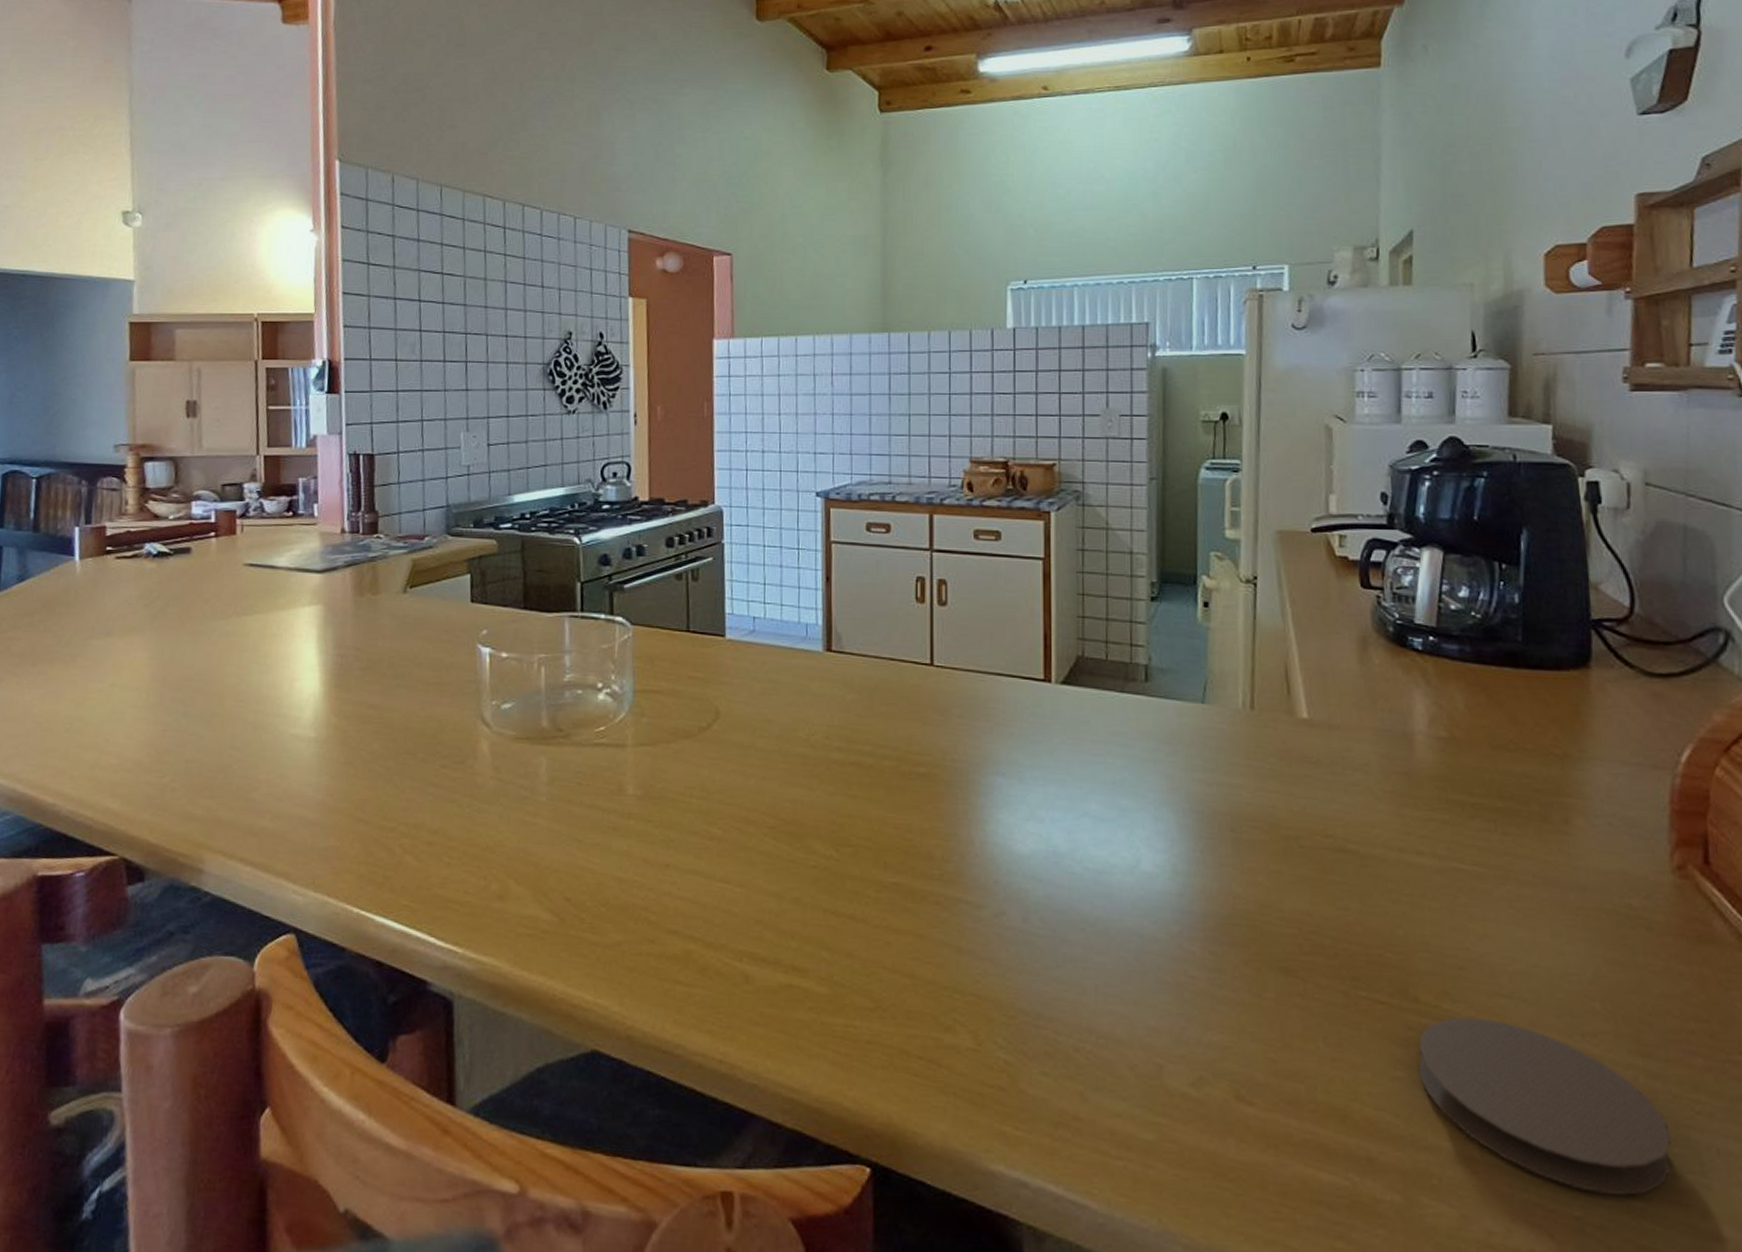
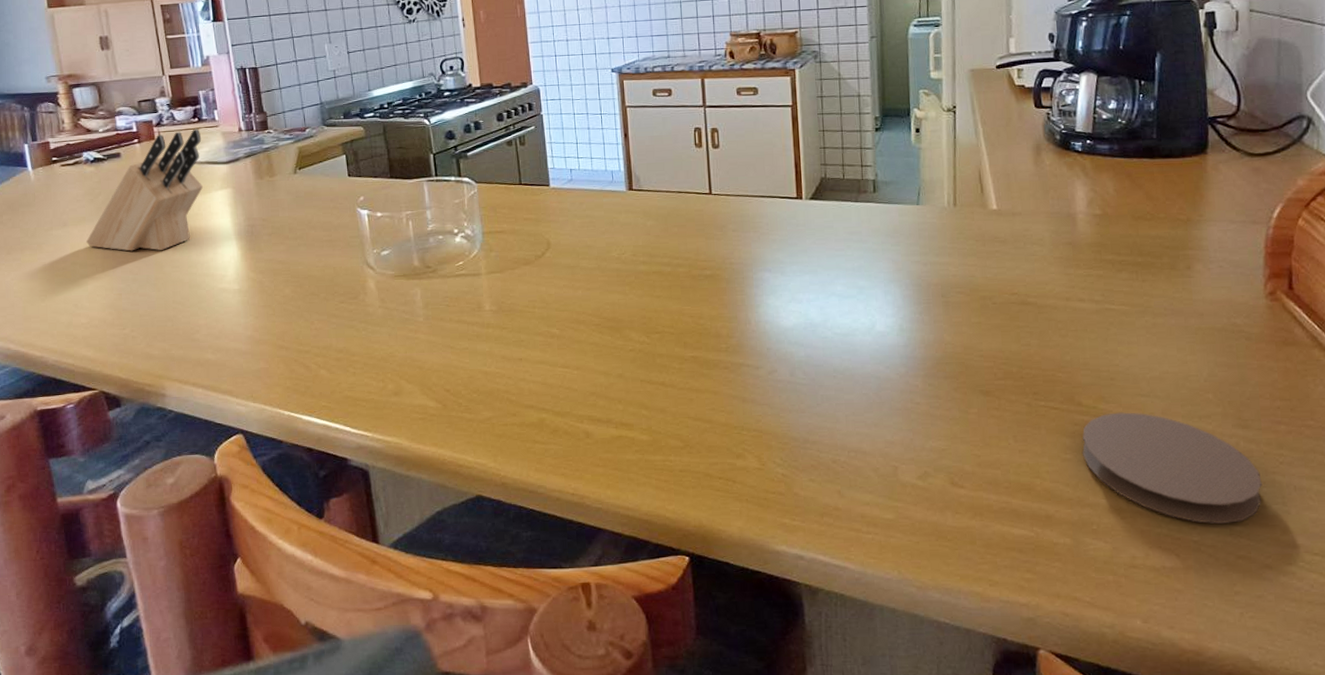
knife block: none [131,525,294,678] -> present [85,128,204,252]

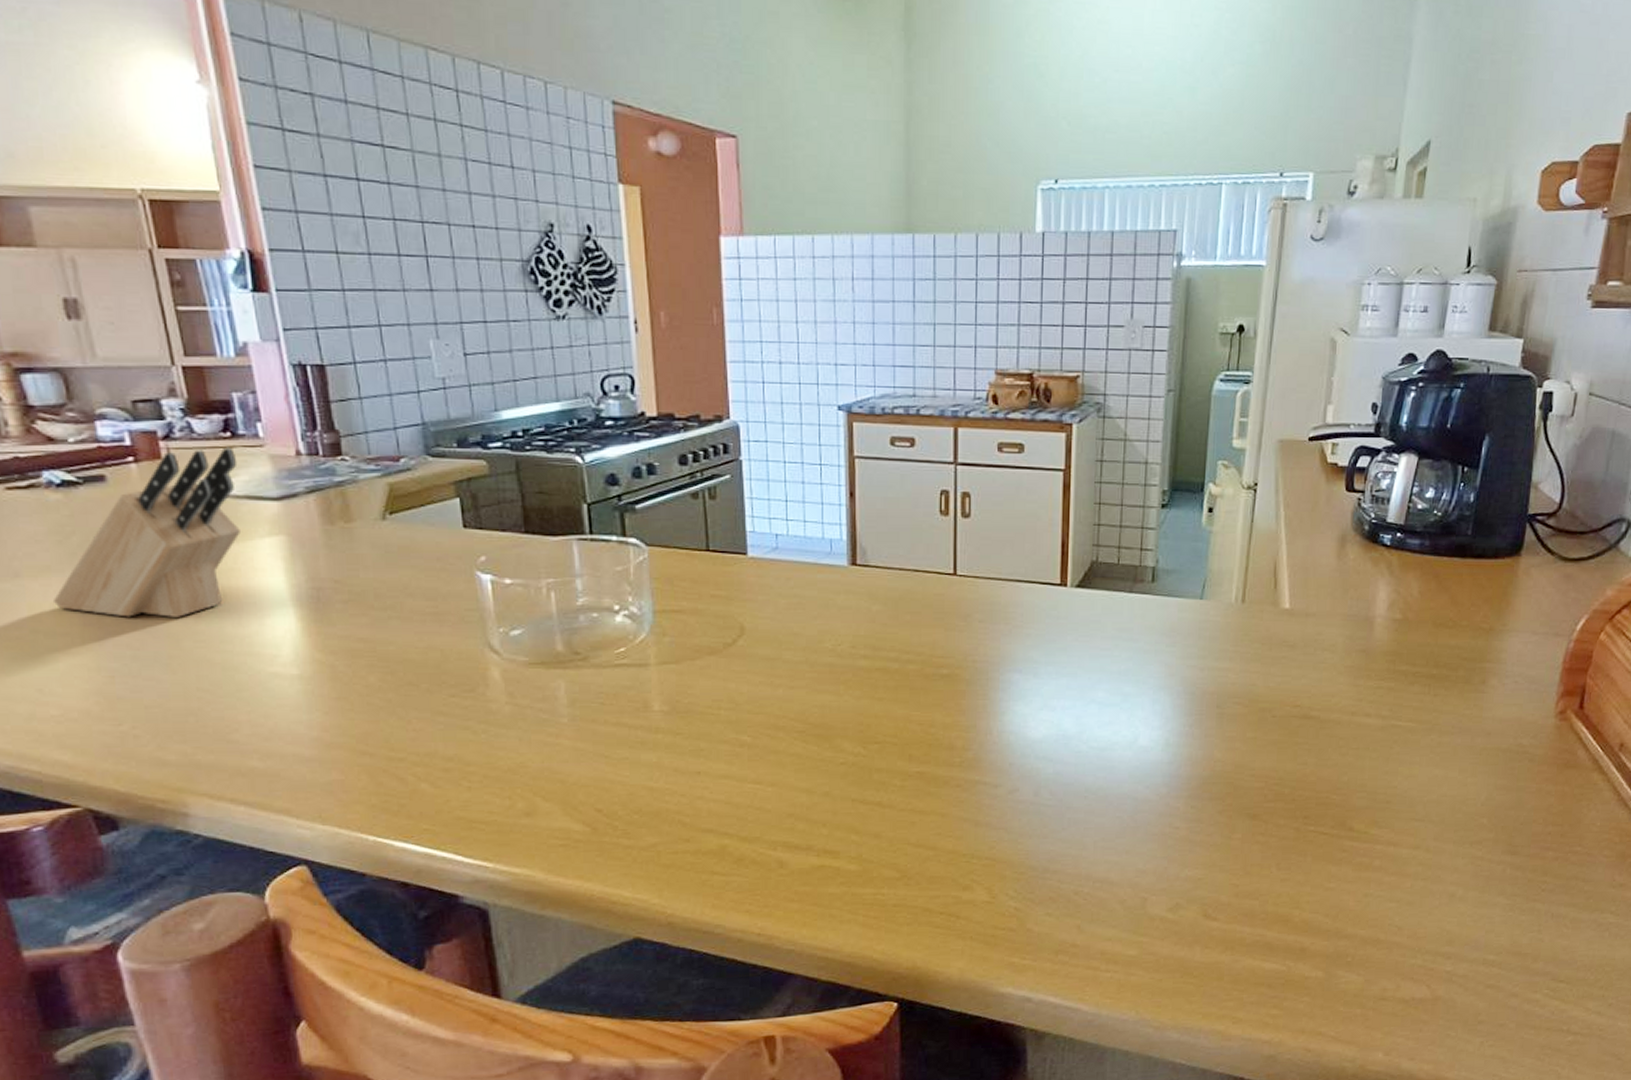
coaster: present [1082,412,1262,525] -> none [1347,838,1522,954]

